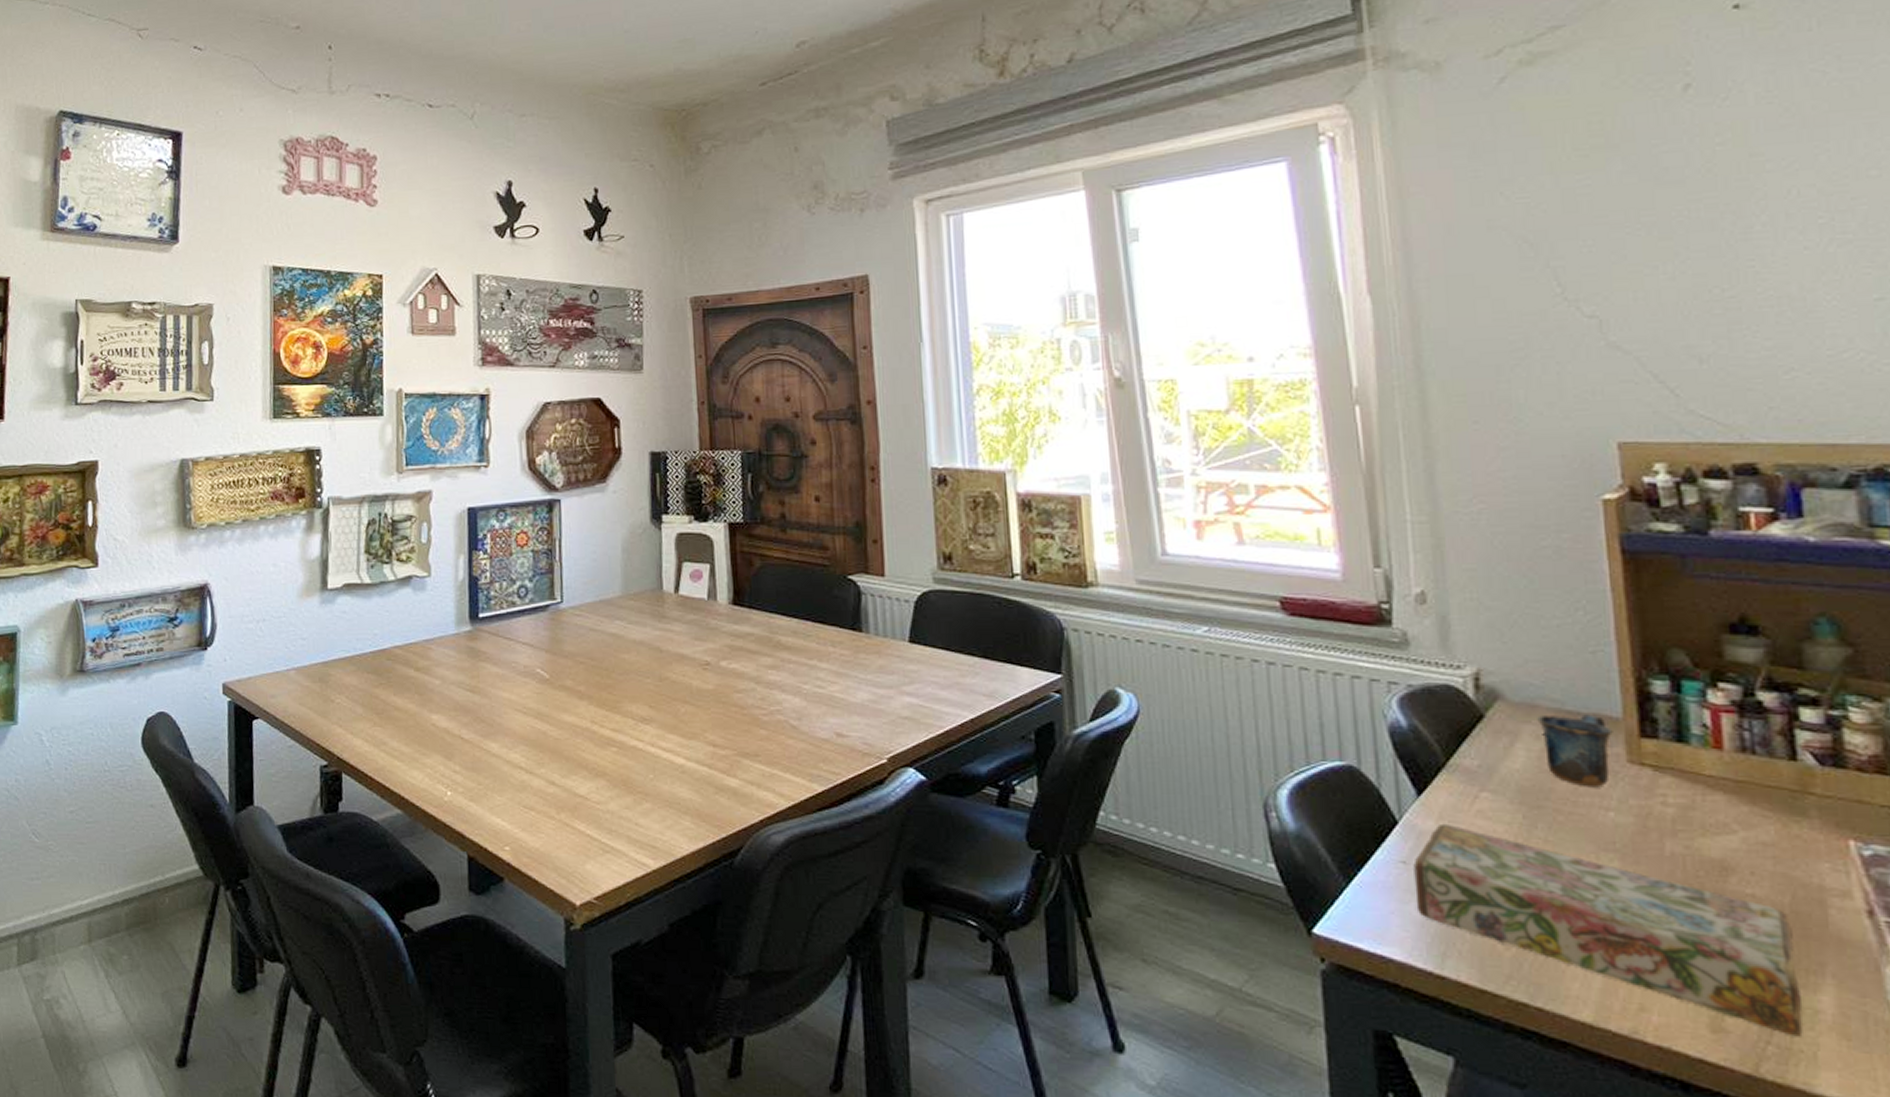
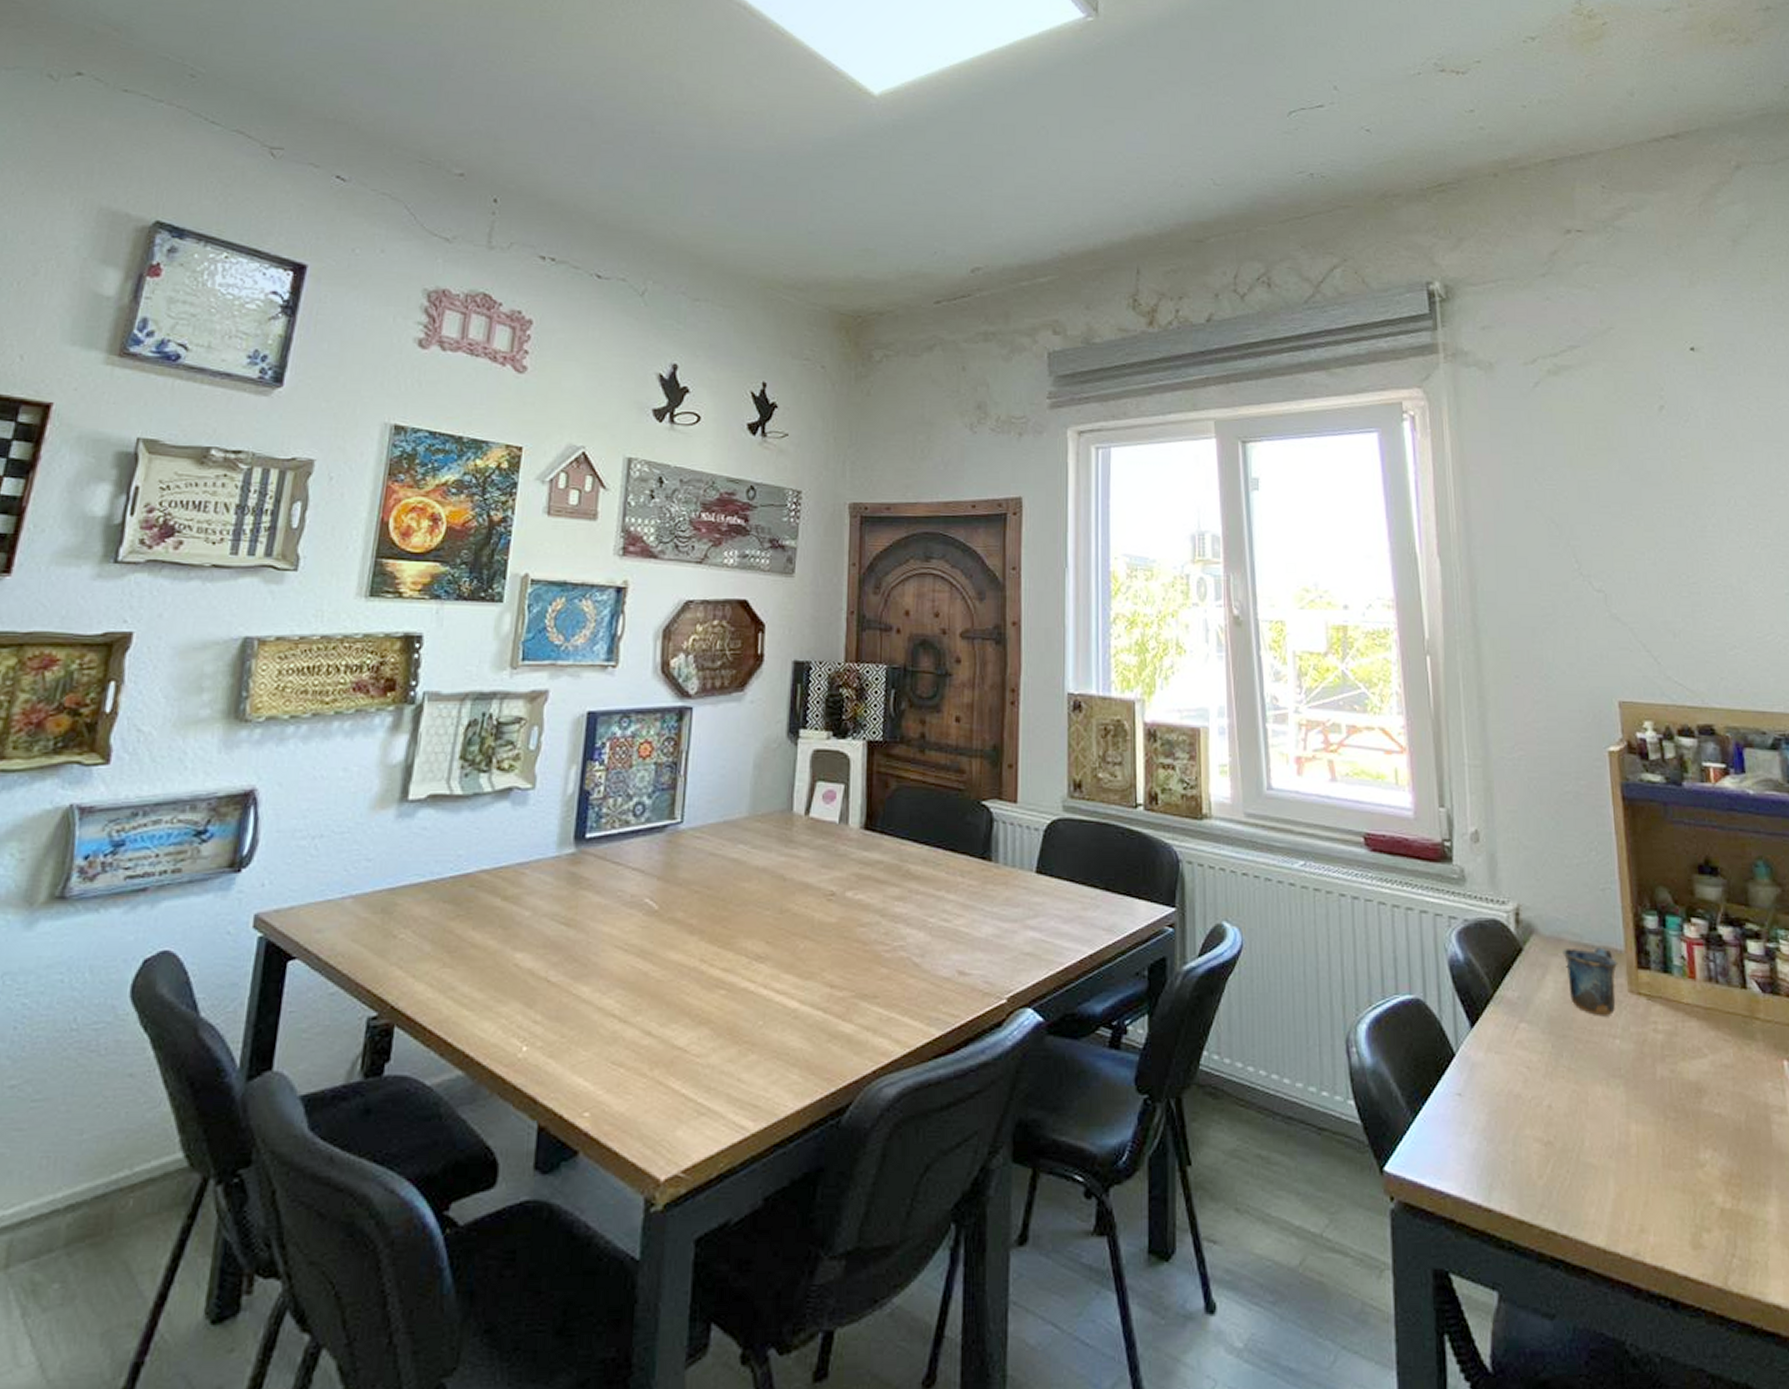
decorative box: present [1413,823,1803,1037] -> none [1467,1054,1757,1248]

